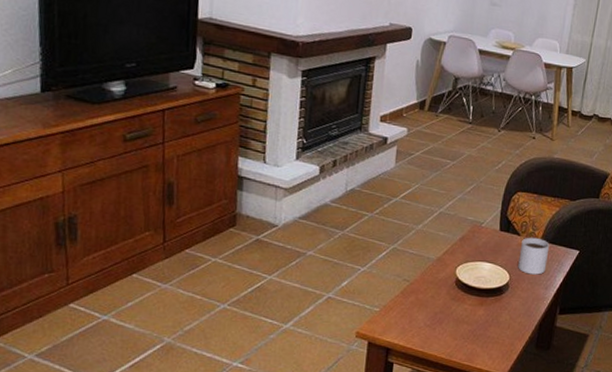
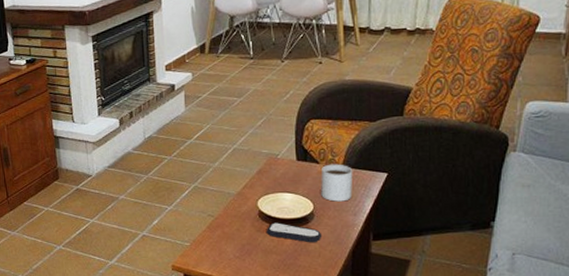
remote control: none [461,291,514,315] -> present [267,222,322,243]

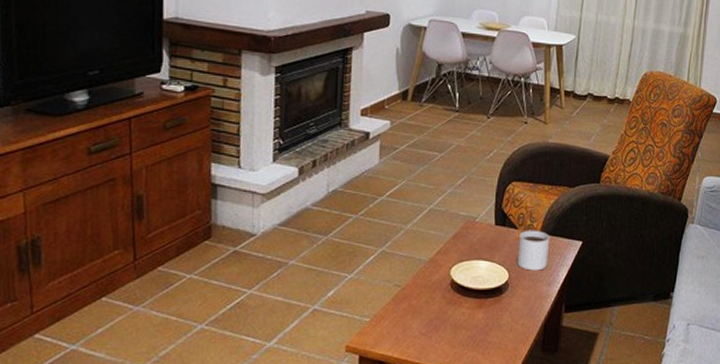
remote control: present [267,222,322,243] -> none [458,293,516,317]

